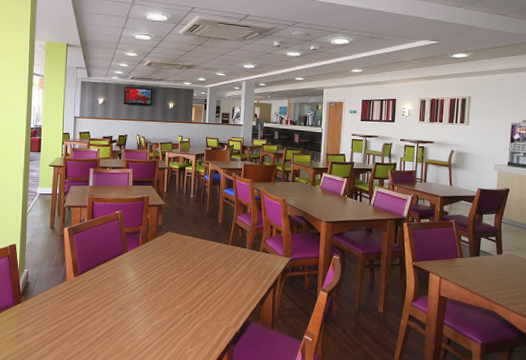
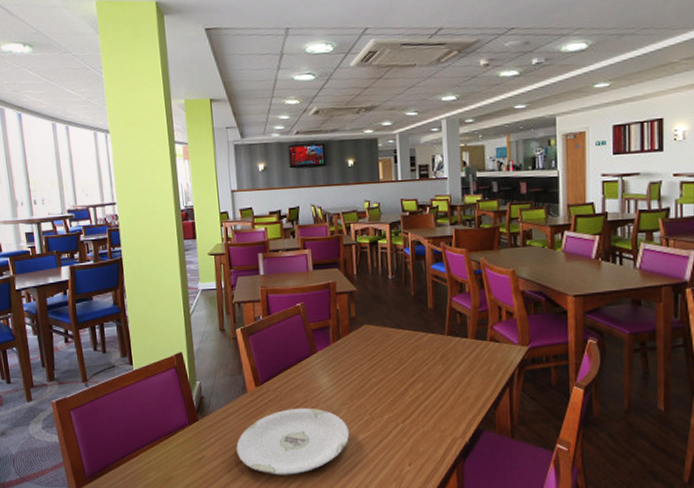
plate: none [51,296,146,352] -> present [236,407,349,475]

